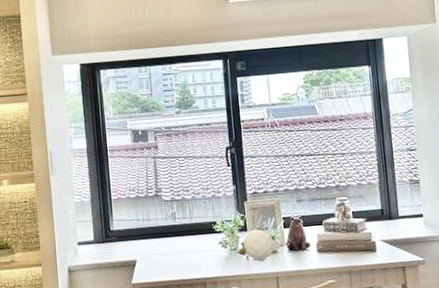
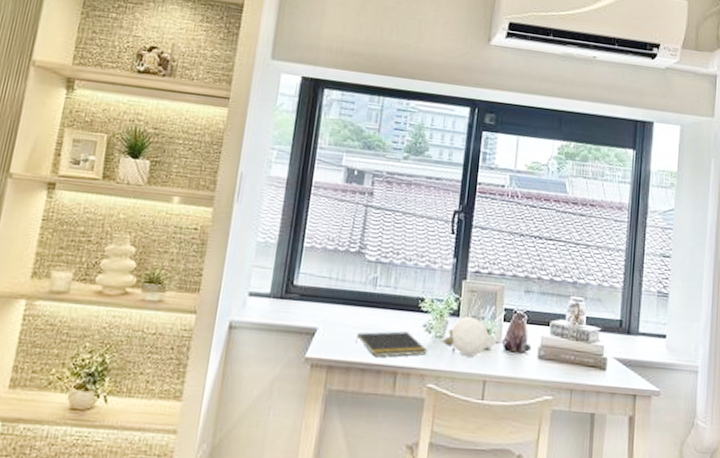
notepad: none [168,250,227,275] -> present [354,331,428,358]

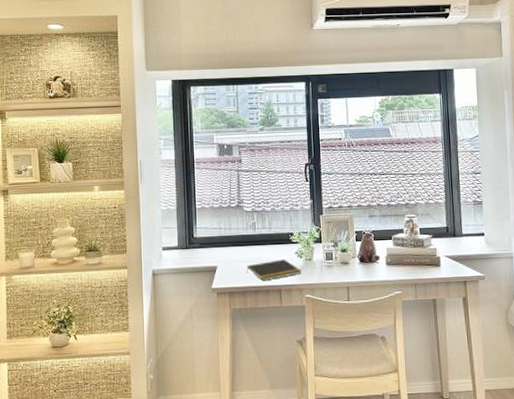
decorative egg: present [440,317,489,357] -> none [310,241,347,271]

